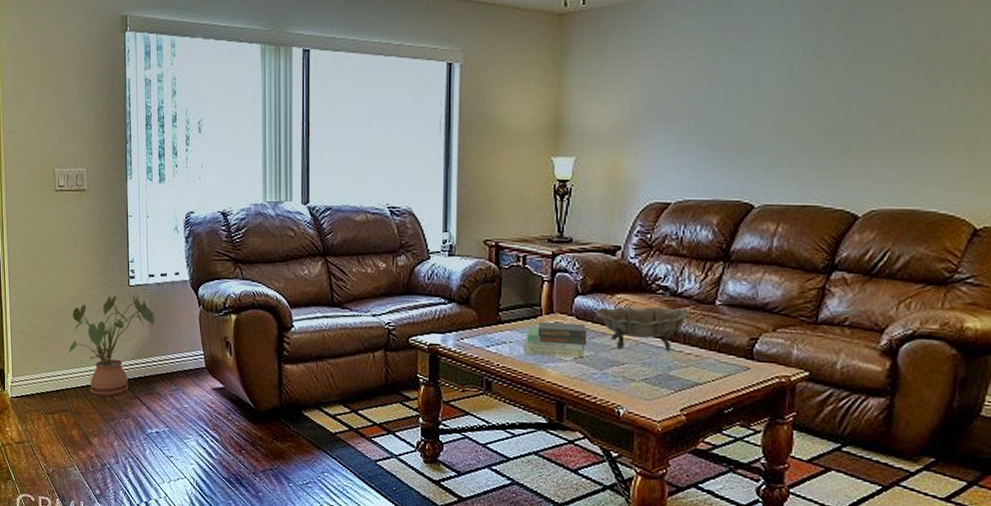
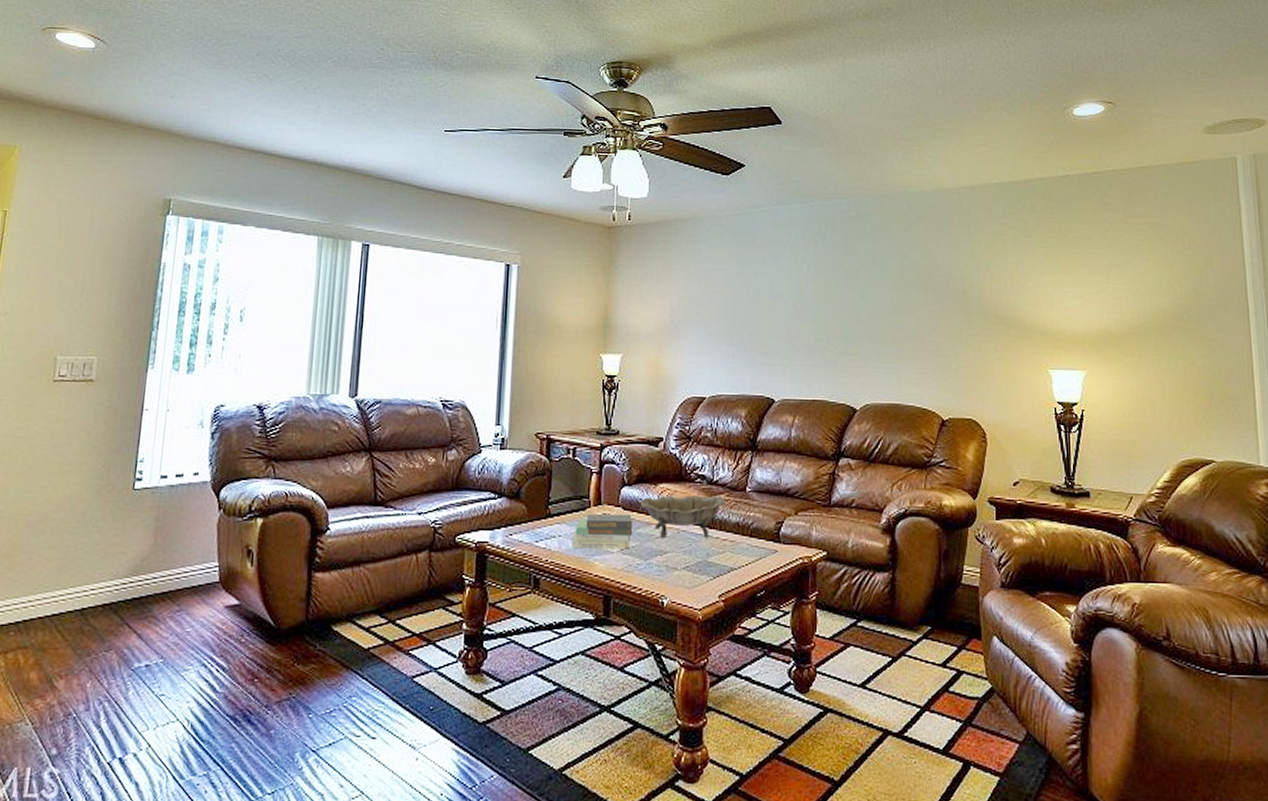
house plant: present [69,296,154,397] -> none [41,501,162,626]

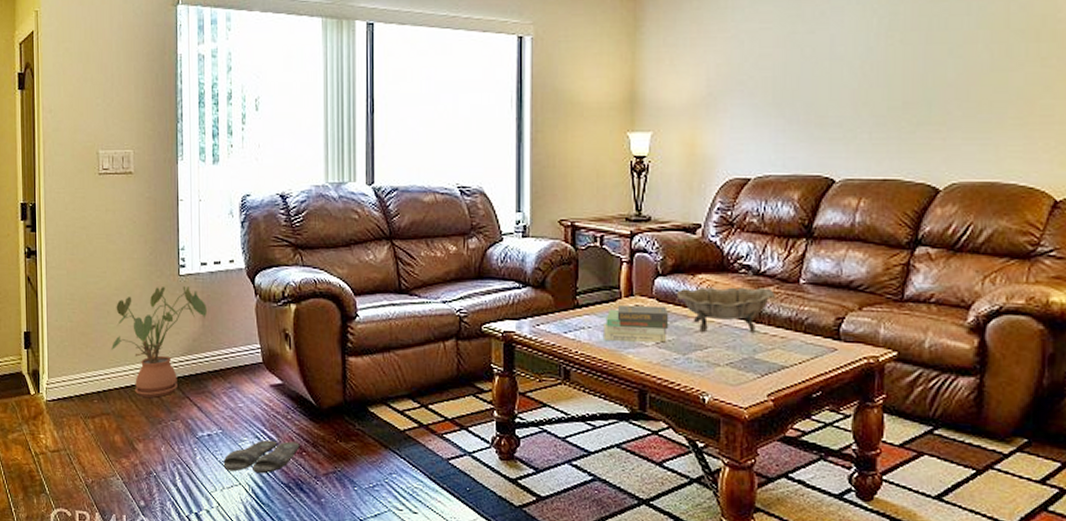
house plant: none [41,501,162,626] -> present [112,286,207,398]
slippers: none [160,667,252,706] -> present [223,439,300,473]

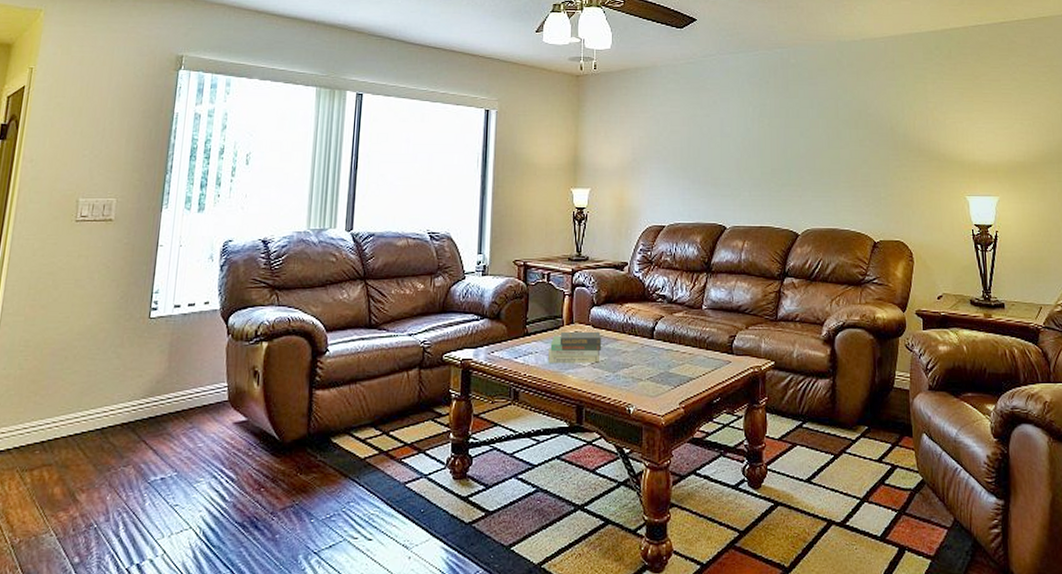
house plant: present [112,286,207,398] -> none [64,329,175,444]
slippers: present [223,439,300,473] -> none [175,478,259,515]
decorative bowl: present [676,287,775,334] -> none [608,313,684,352]

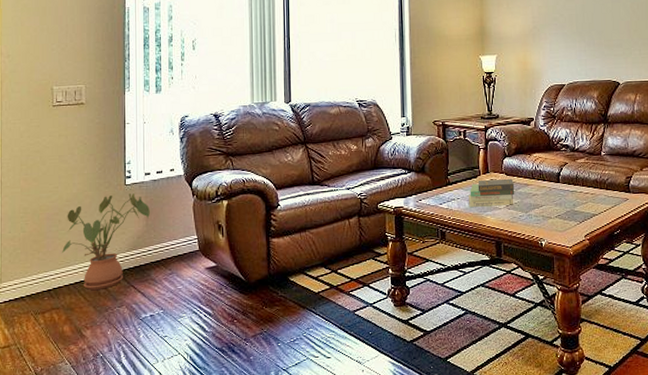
house plant: none [64,329,175,444] -> present [62,193,150,290]

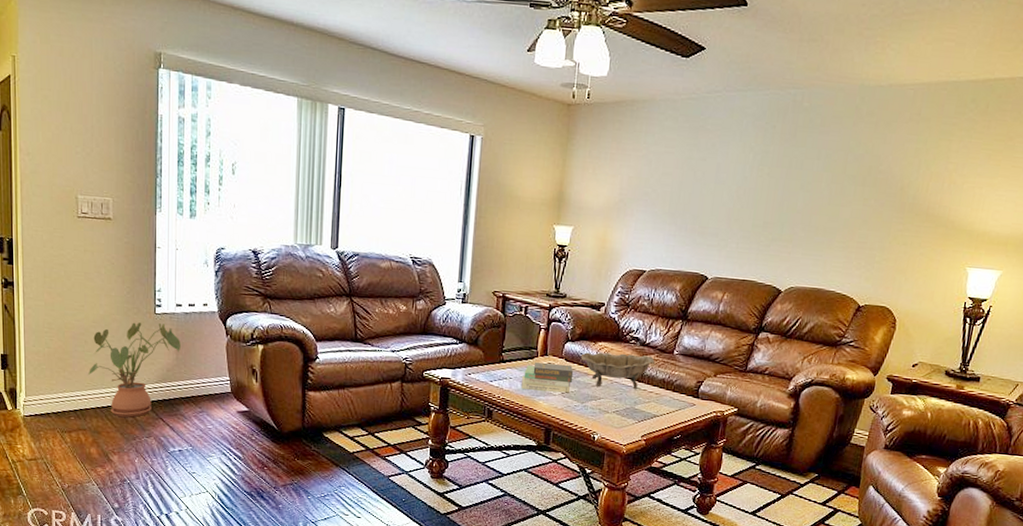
decorative bowl: none [519,160,586,195] -> present [580,352,655,390]

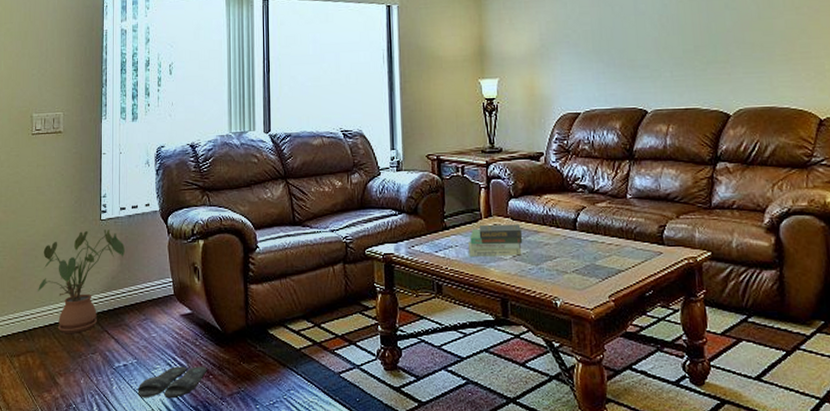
slippers: none [192,456,262,483] -> present [137,366,207,398]
decorative bowl: present [580,352,655,390] -> none [527,203,608,244]

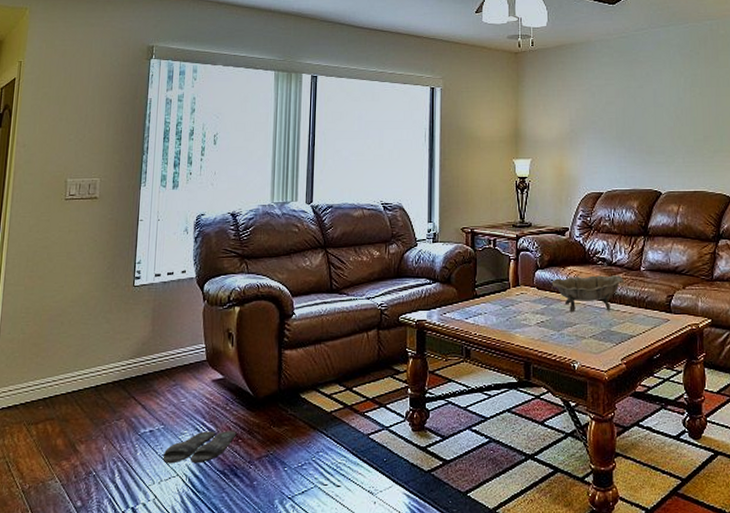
house plant: present [38,230,125,333] -> none [62,296,158,400]
books: present [468,223,523,256] -> none [497,293,547,323]
decorative bowl: none [527,203,608,244] -> present [551,275,624,312]

